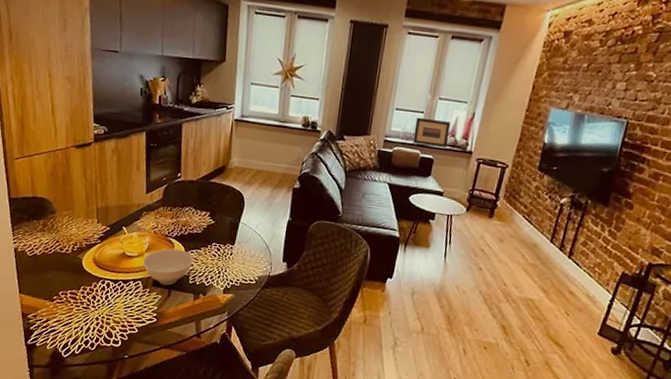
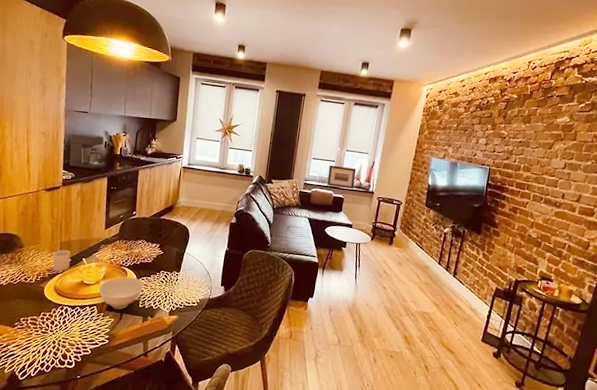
cup: none [89,216,109,242] -> present [52,250,71,272]
coffee maker: none [99,78,143,123] -> present [69,133,106,170]

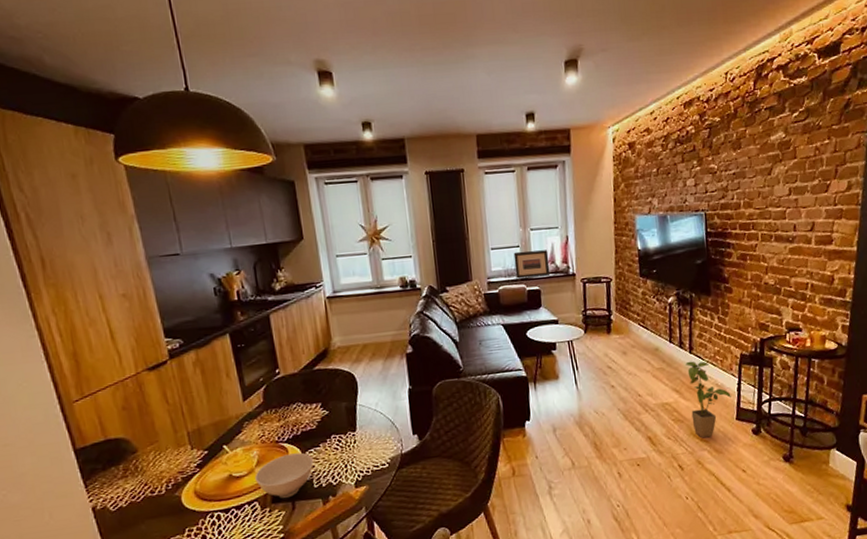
cup: present [52,250,71,272] -> none [181,440,208,472]
coffee maker: present [69,133,106,170] -> none [162,281,222,332]
house plant: none [443,283,481,350] -> present [685,361,731,438]

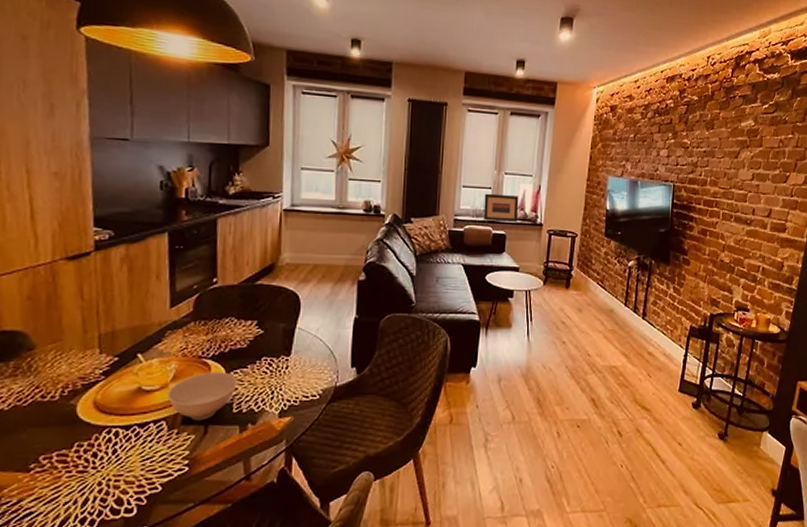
house plant: present [685,361,731,438] -> none [636,327,677,406]

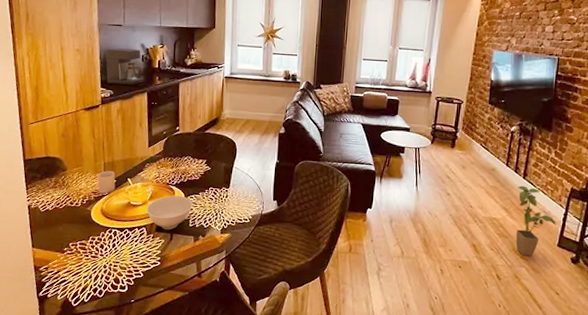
cup: none [87,345,118,379] -> present [97,171,116,194]
coffee maker: none [101,171,164,224] -> present [105,48,144,86]
picture frame: present [483,193,519,223] -> none [380,65,411,91]
house plant: none [636,327,677,406] -> present [515,185,556,257]

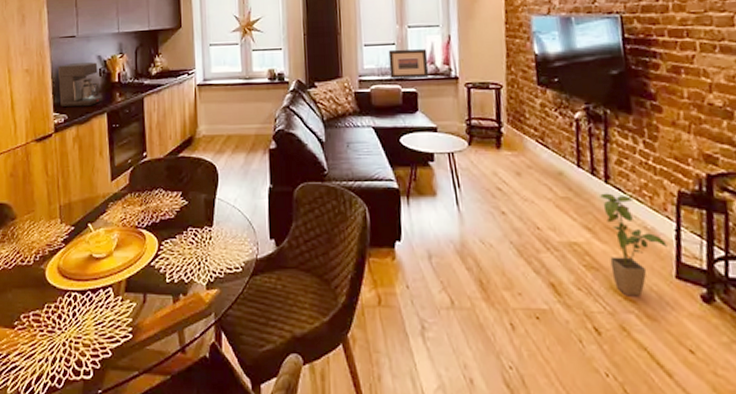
cup: present [97,171,116,194] -> none [52,216,74,246]
bowl: present [146,195,193,230] -> none [112,242,169,290]
picture frame: none [380,65,411,91] -> present [388,49,429,79]

